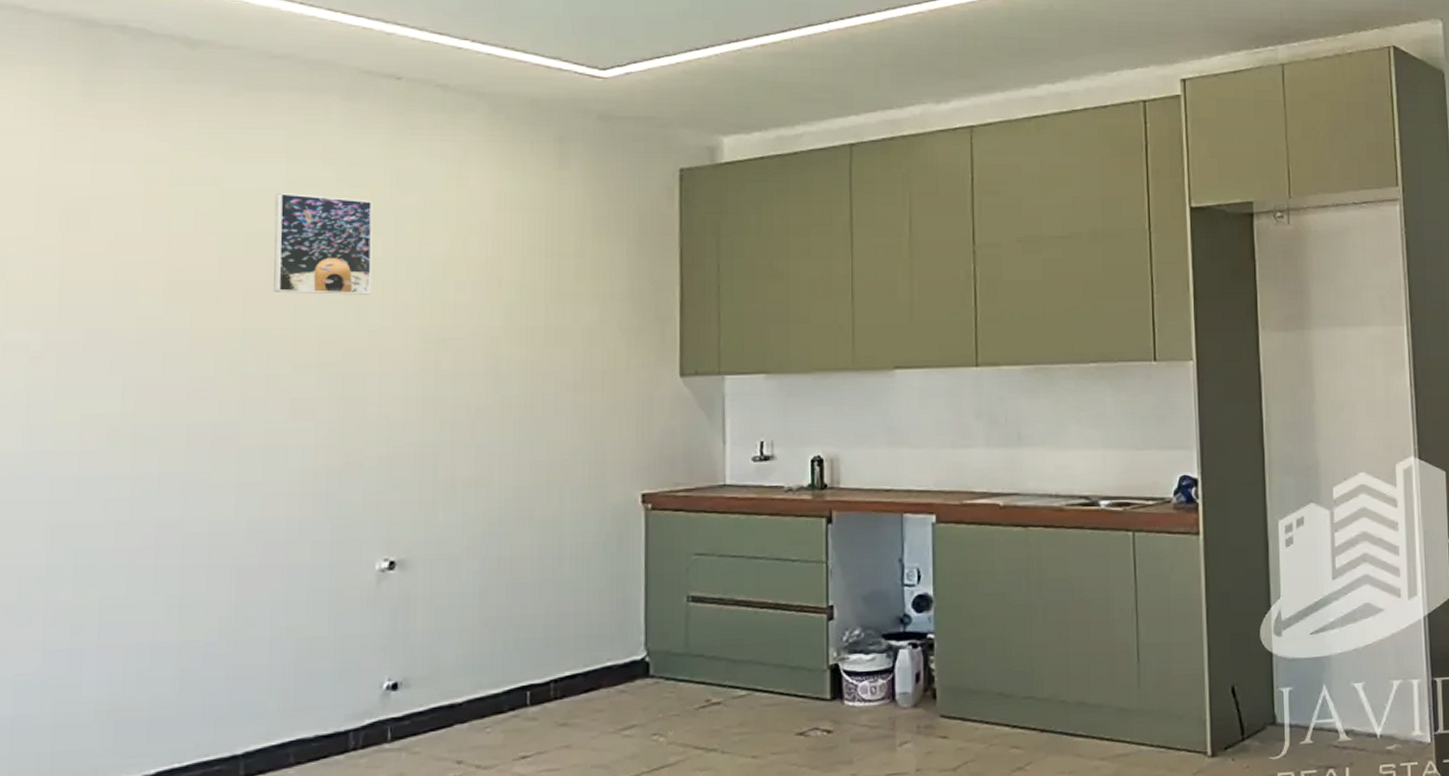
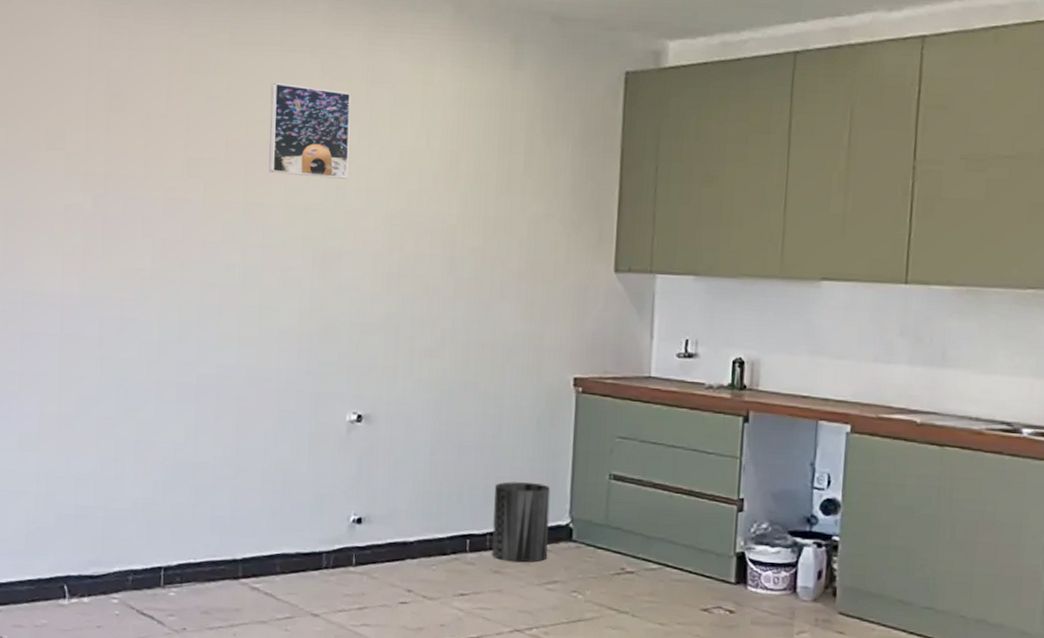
trash can: none [557,616,622,711] -> present [492,481,551,563]

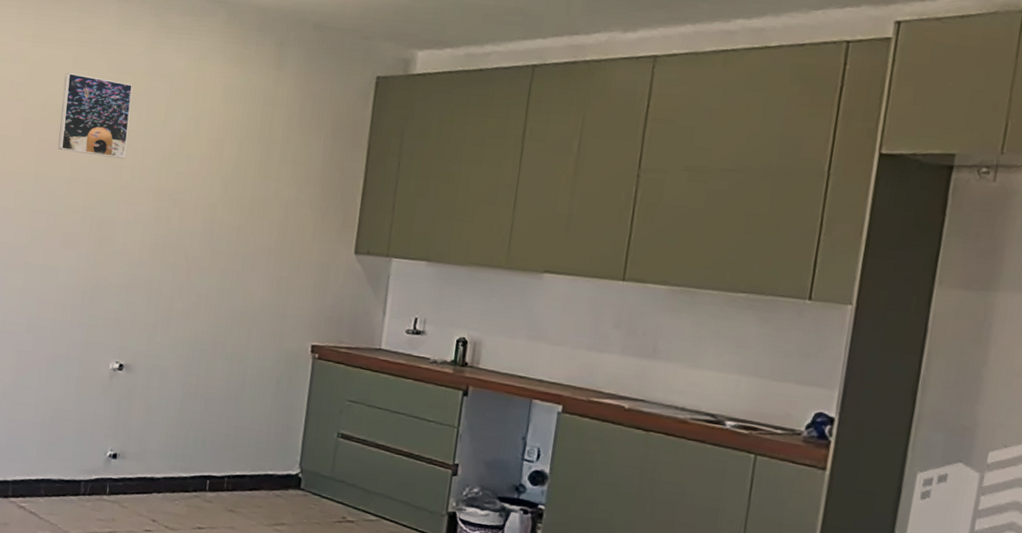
trash can: present [492,481,551,563] -> none [228,432,284,505]

